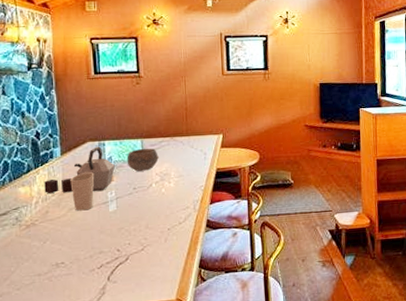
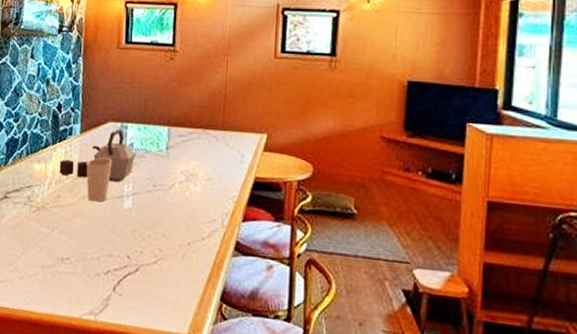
bowl: present [126,148,159,172] -> none [149,138,186,167]

